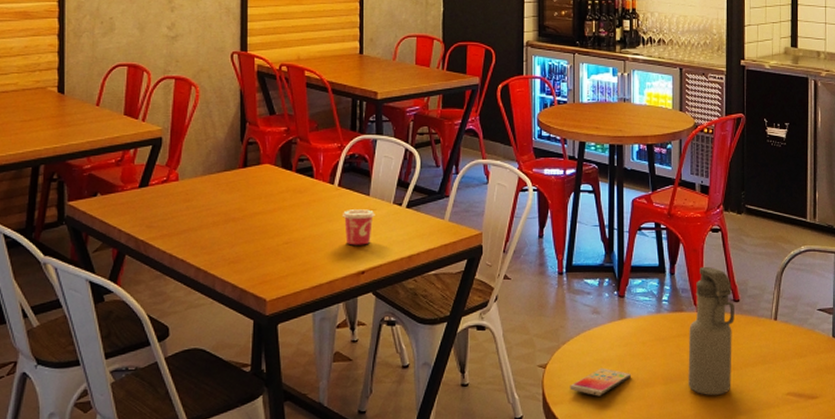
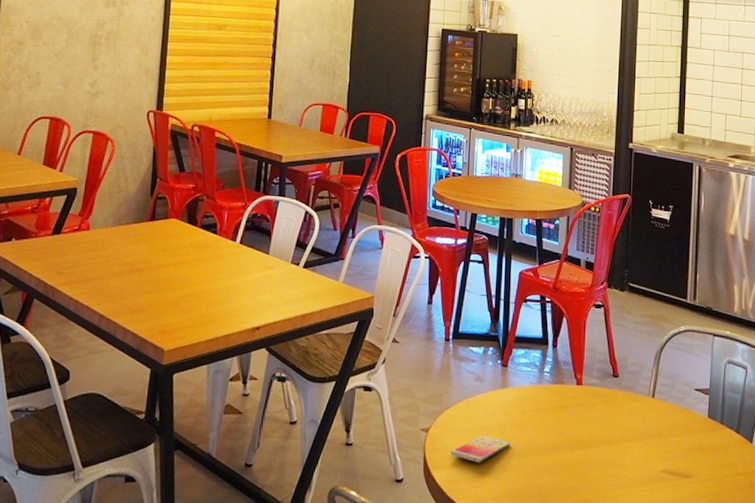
cup: present [341,209,375,246] -> none [241,267,273,302]
water bottle: present [688,266,734,395] -> none [566,340,614,468]

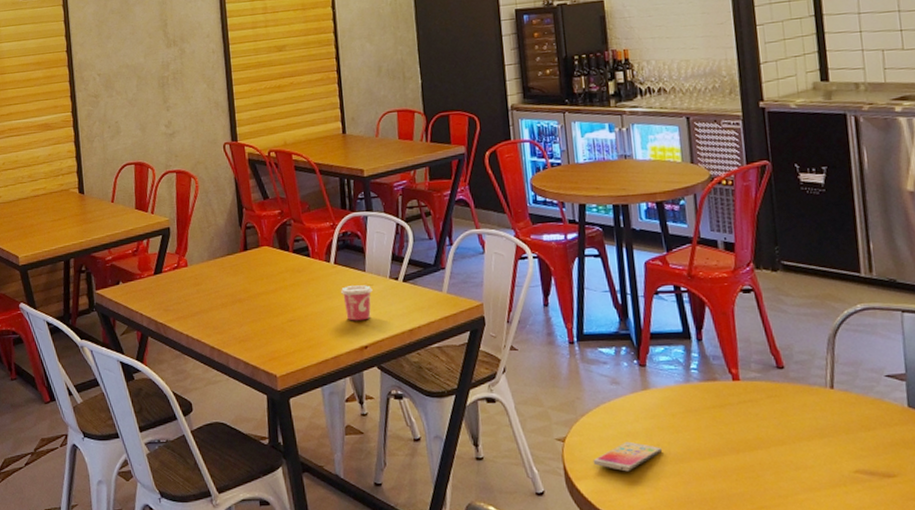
cup: none [241,267,273,302] -> present [340,285,373,321]

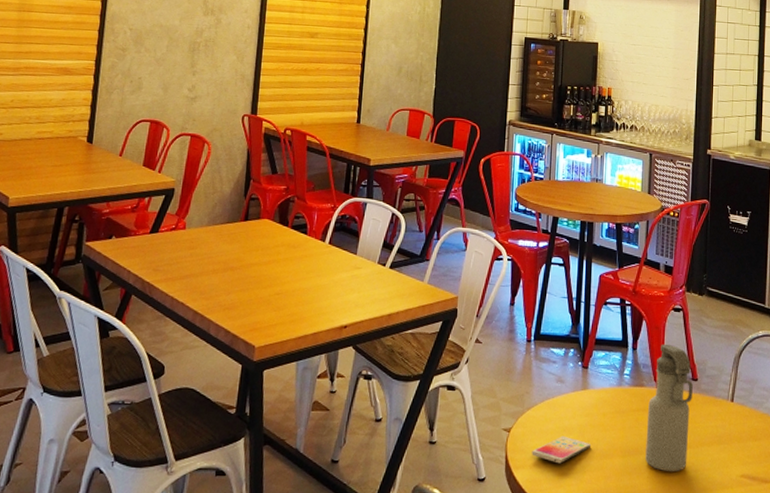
cup: present [340,285,373,321] -> none [330,266,361,301]
water bottle: none [725,330,784,472] -> present [645,344,693,471]

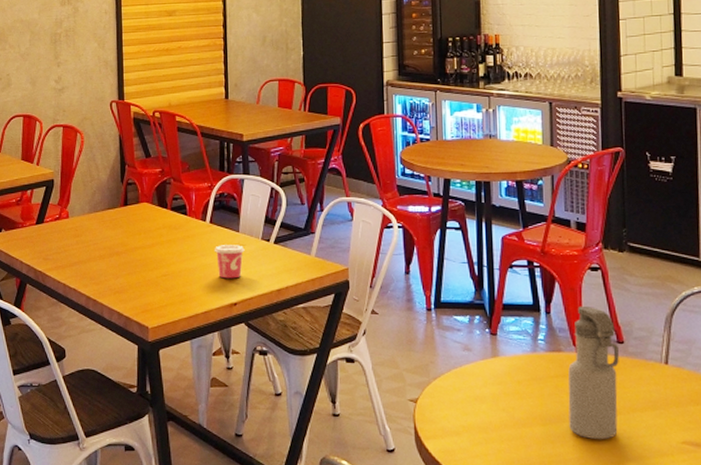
cup: none [330,266,361,301] -> present [214,245,245,279]
smartphone: present [532,436,592,464] -> none [442,405,507,433]

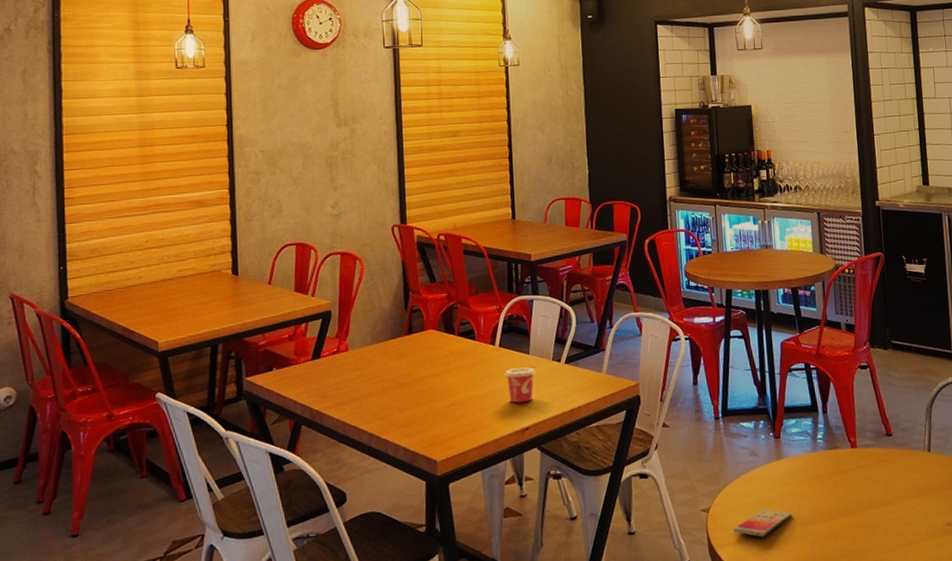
smartphone: none [442,405,507,433] -> present [733,508,793,537]
water bottle: present [568,305,619,439] -> none [845,402,891,530]

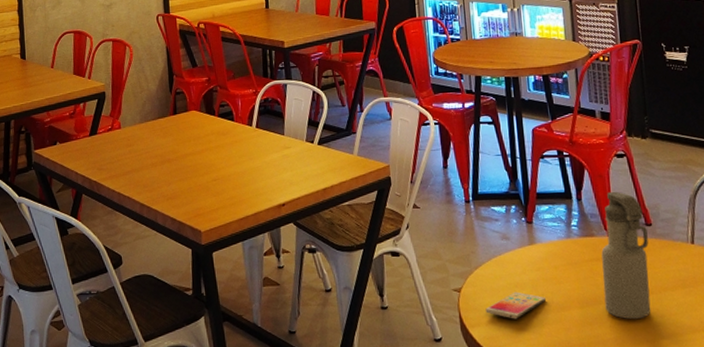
cup: present [504,367,536,403] -> none [261,147,291,181]
water bottle: none [845,402,891,530] -> present [601,191,651,319]

